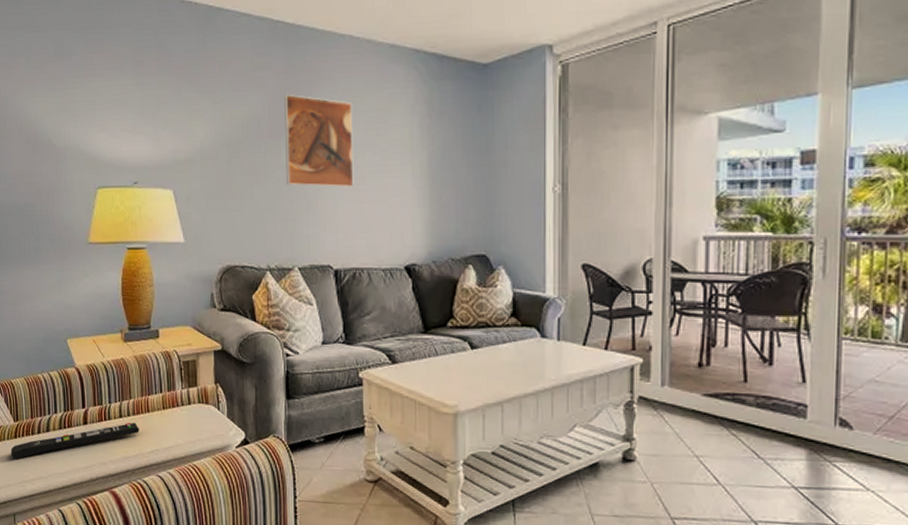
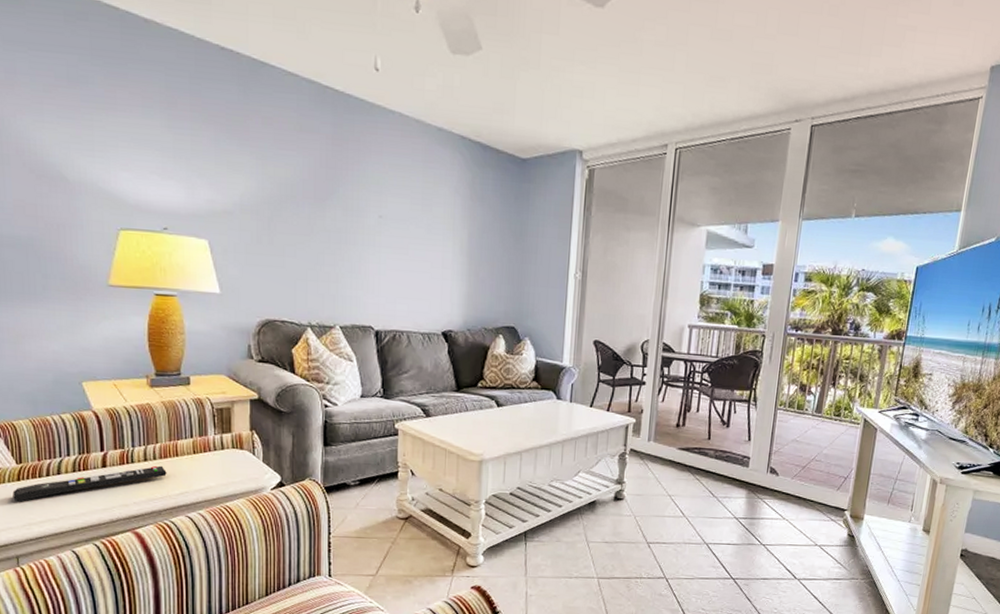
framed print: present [284,93,354,187] -> none [330,159,399,256]

